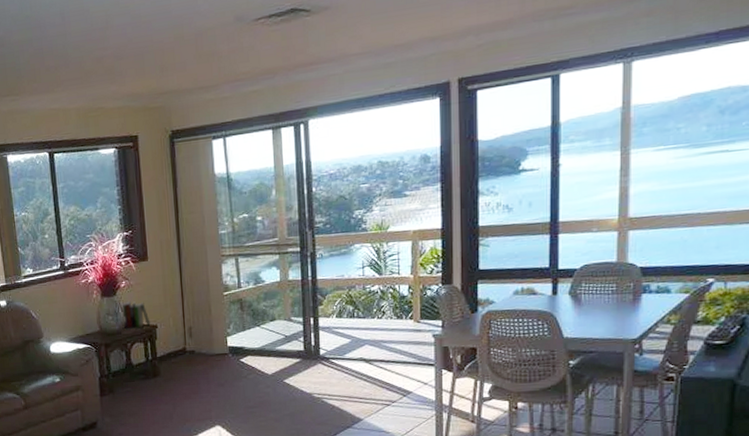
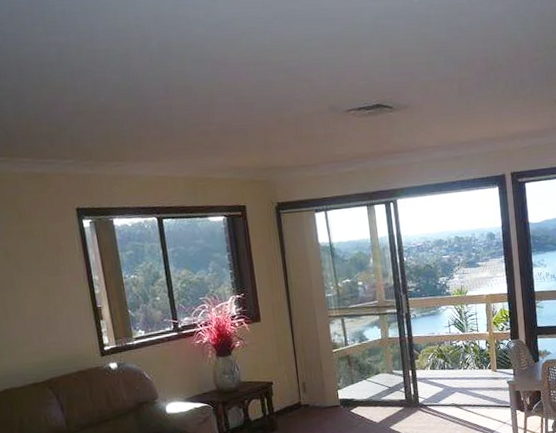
books: present [121,300,151,330] -> none [237,359,266,387]

